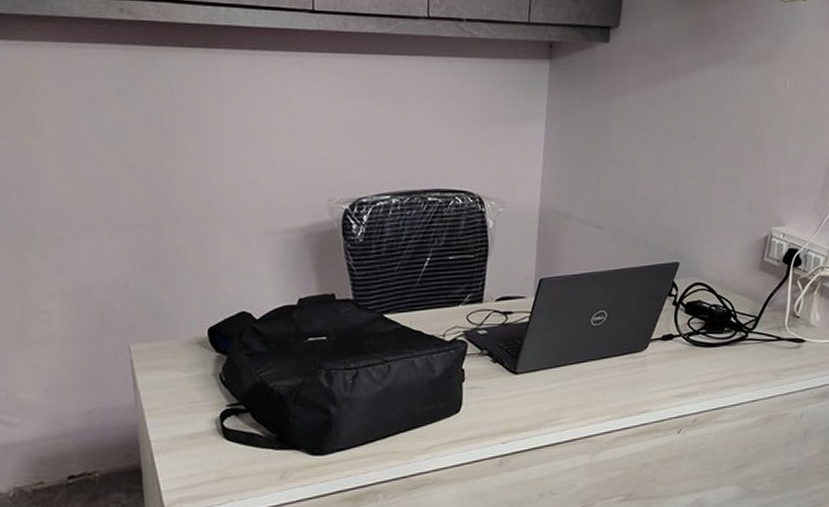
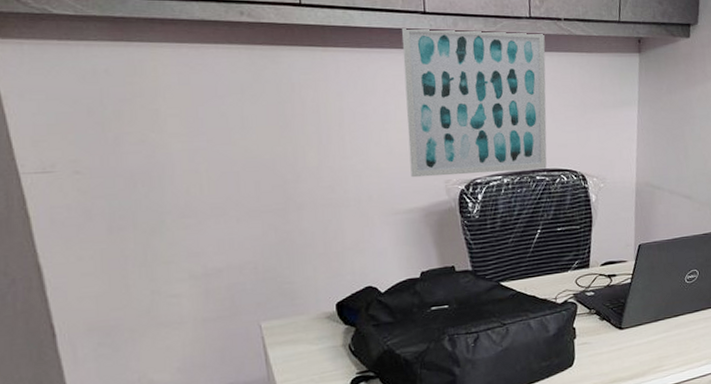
wall art: none [287,29,445,195] -> present [402,29,547,178]

